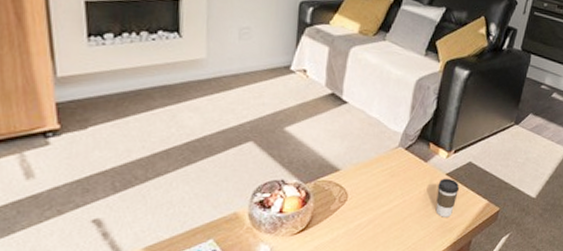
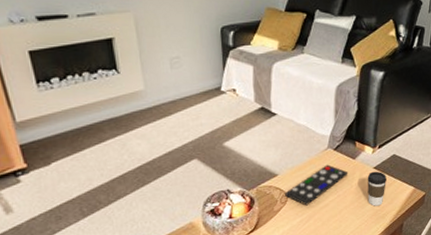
remote control: none [345,164,418,208] -> present [285,164,348,206]

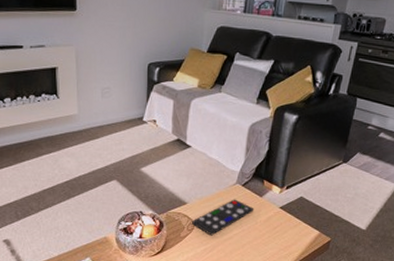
coffee cup: present [367,171,388,206] -> none [271,211,293,245]

